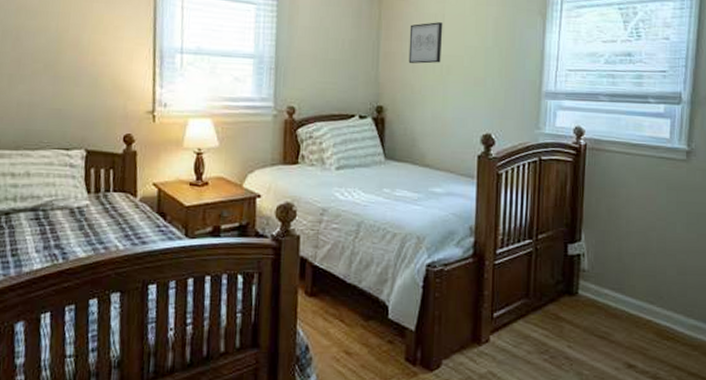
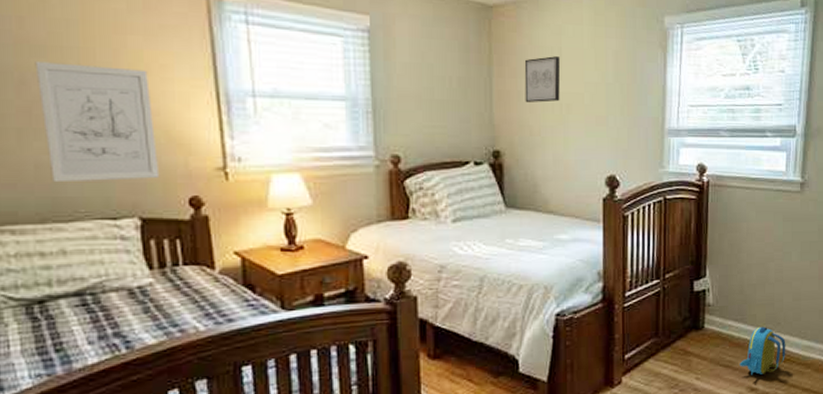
wall art: none [27,23,105,118] -> present [35,62,160,183]
backpack: none [616,298,669,351] -> present [739,326,786,375]

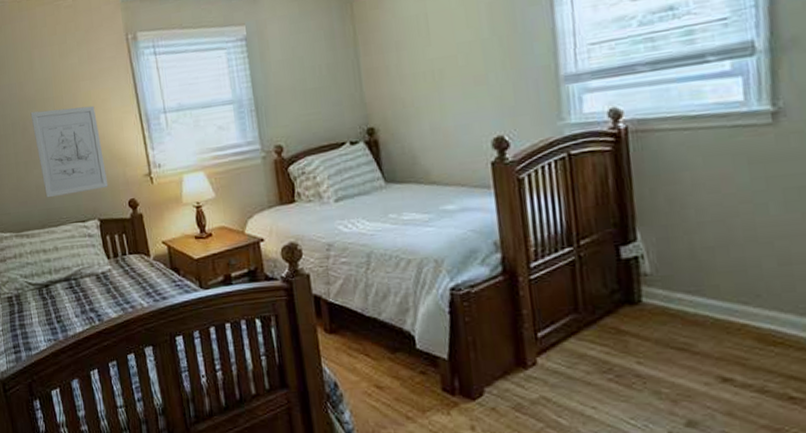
wall art: present [524,56,561,103] -> none [389,23,431,75]
backpack: present [739,326,786,375] -> none [700,299,776,362]

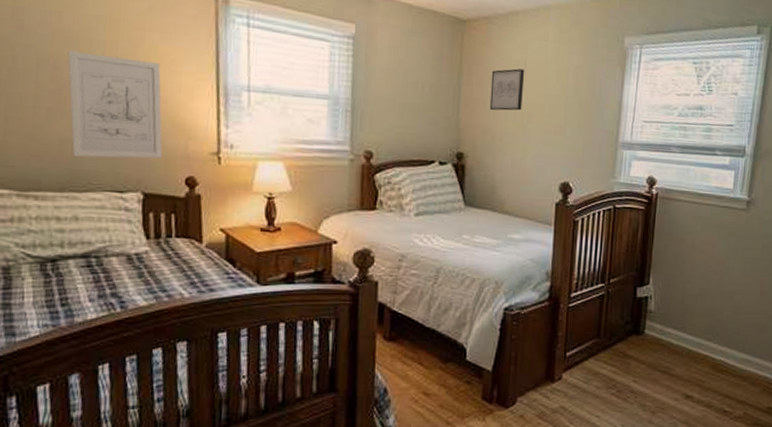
wall art: none [389,23,431,75] -> present [489,68,525,111]

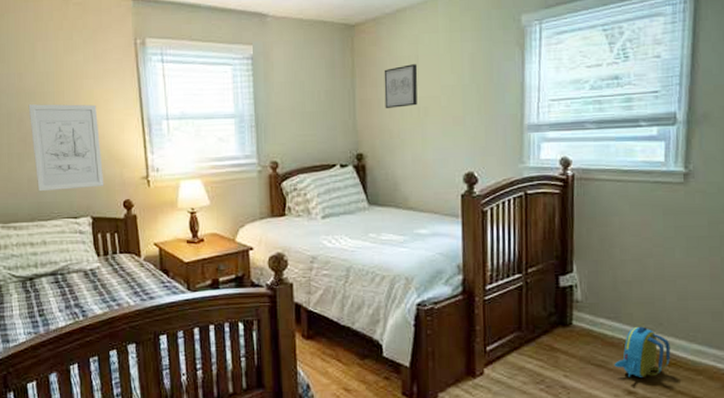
backpack: none [677,336,724,383] -> present [614,326,671,378]

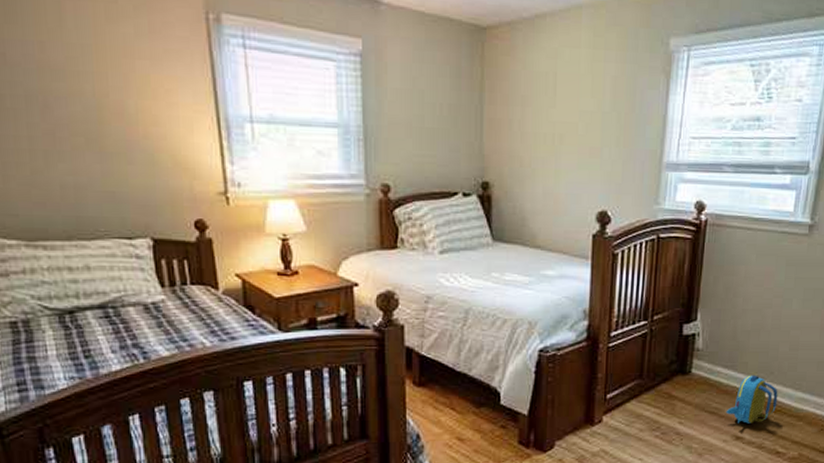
wall art: present [28,104,104,192] -> none [56,86,168,203]
wall art: present [384,64,418,108] -> none [516,82,555,132]

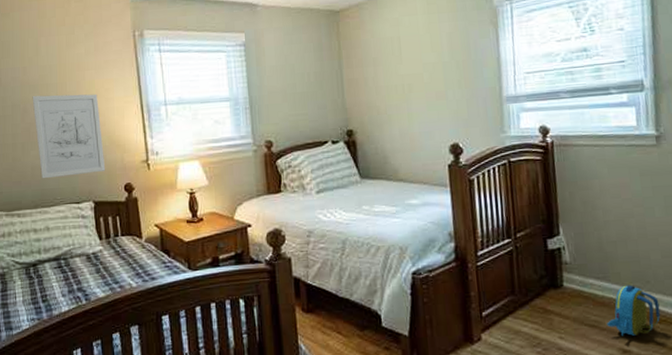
wall art: none [56,86,168,203] -> present [32,94,106,179]

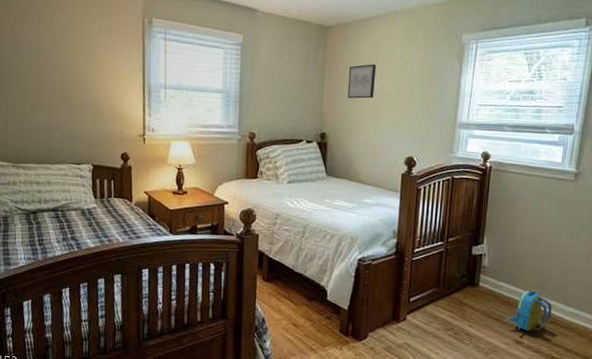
wall art: present [32,94,106,179] -> none [44,63,106,140]
wall art: none [368,44,402,86] -> present [347,64,377,99]

